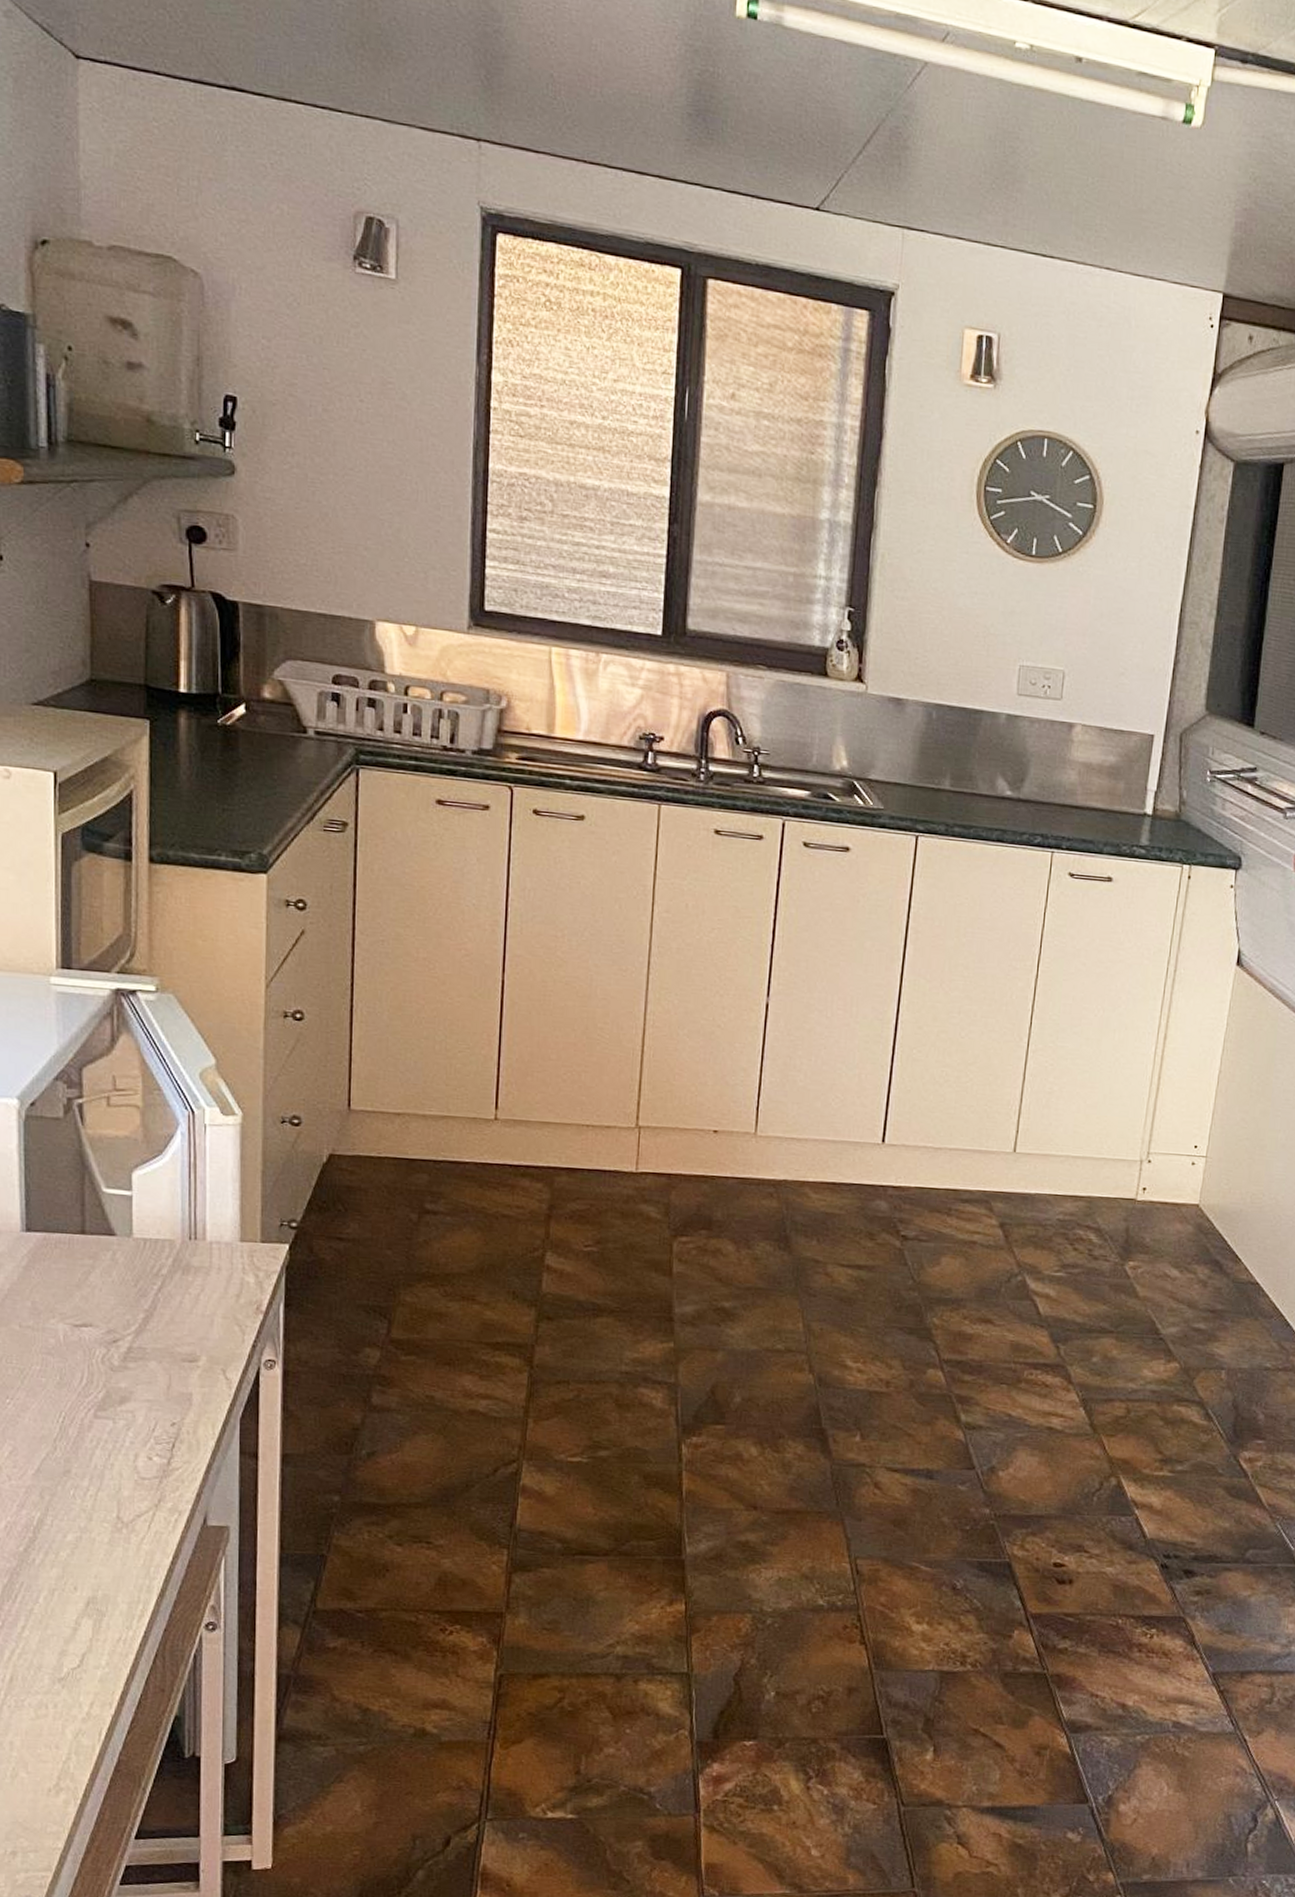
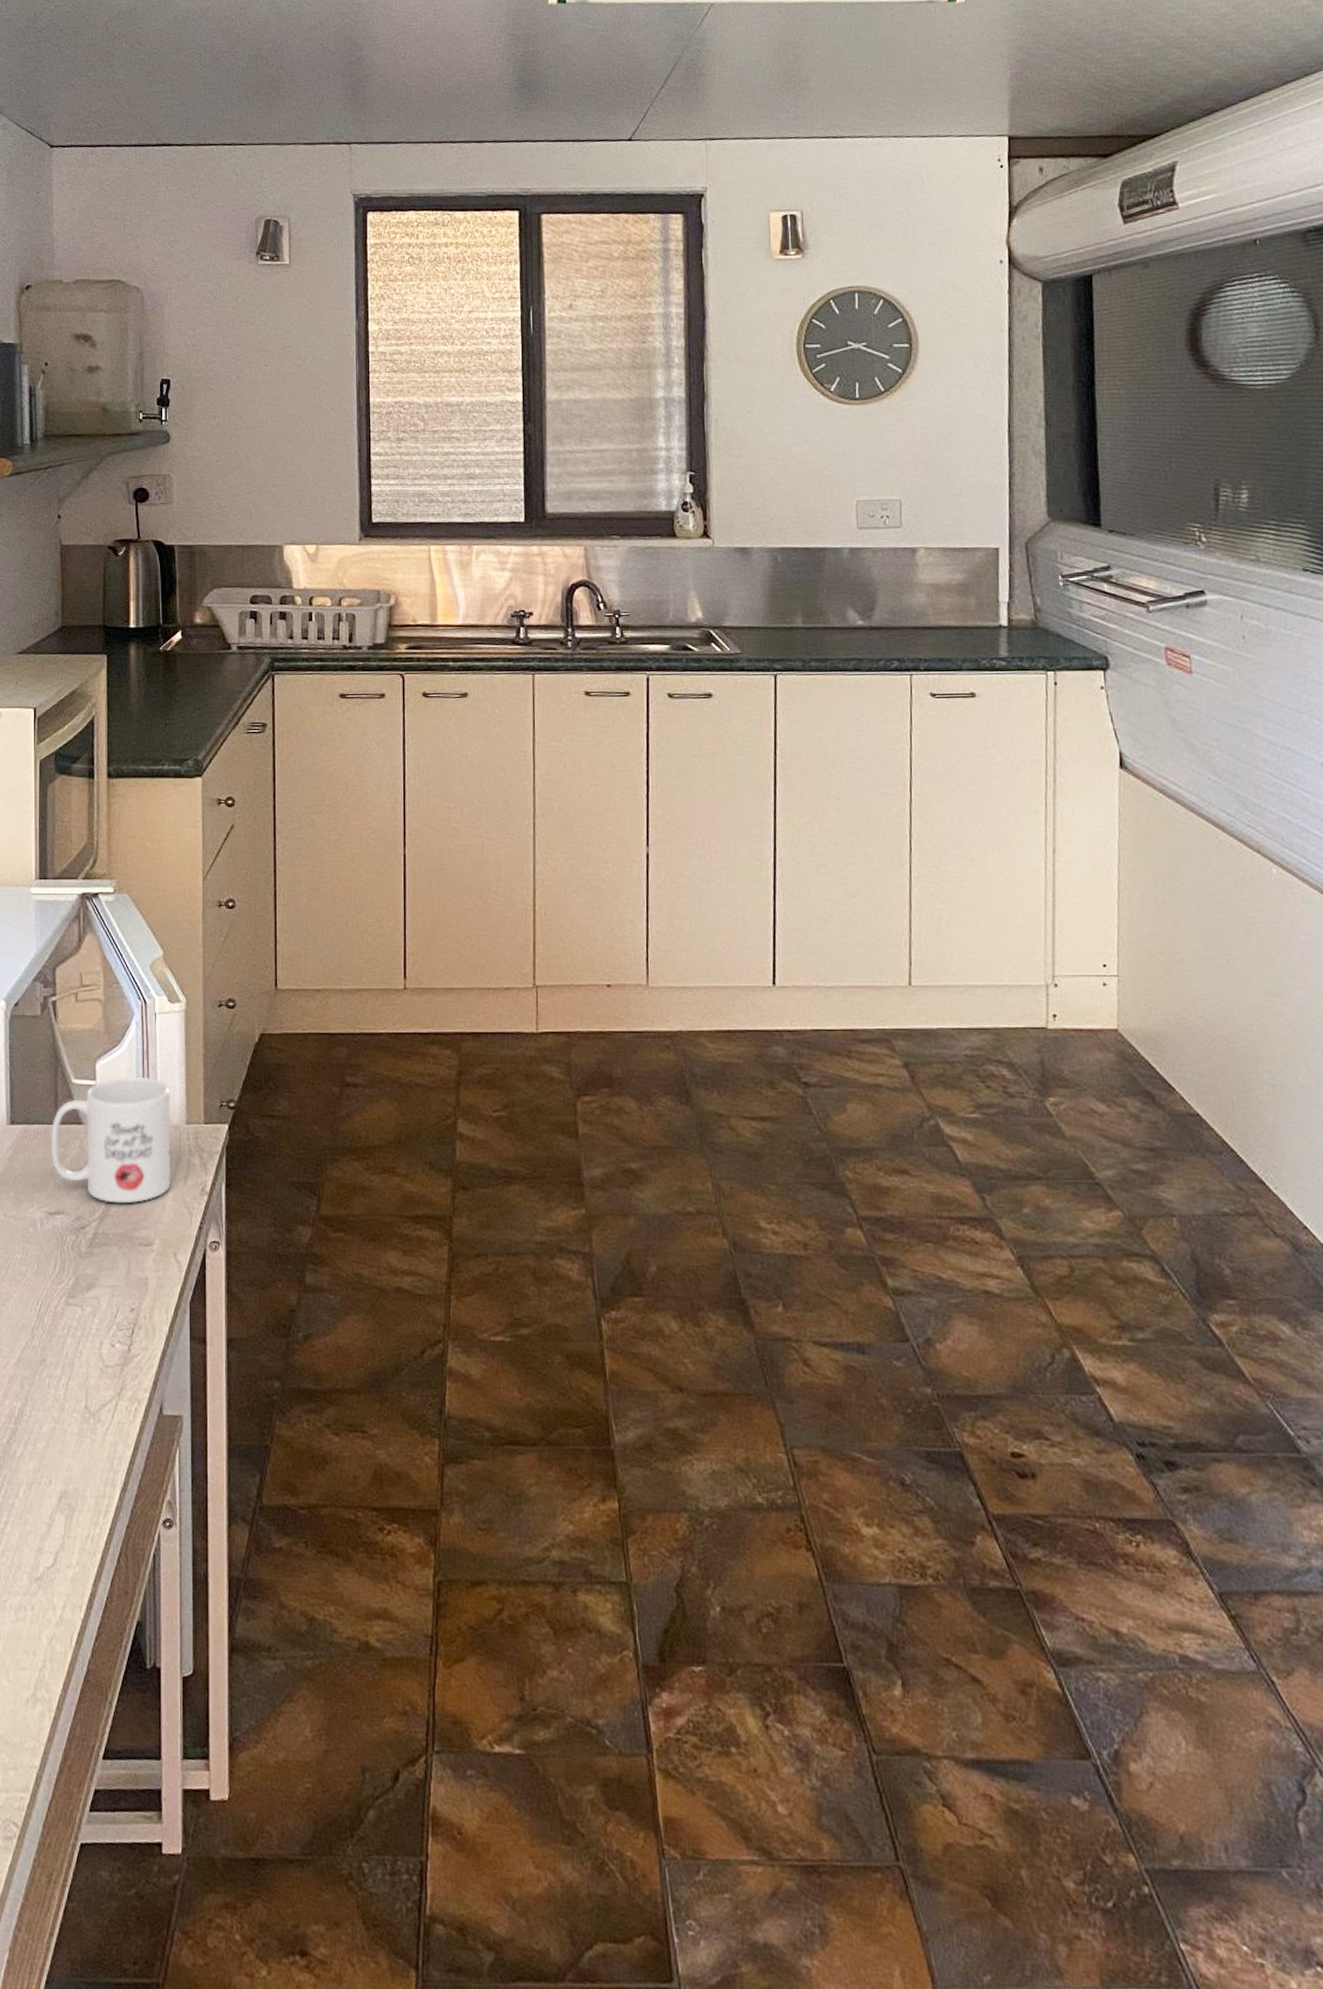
mug: none [76,1188,222,1319] -> present [50,1076,171,1204]

